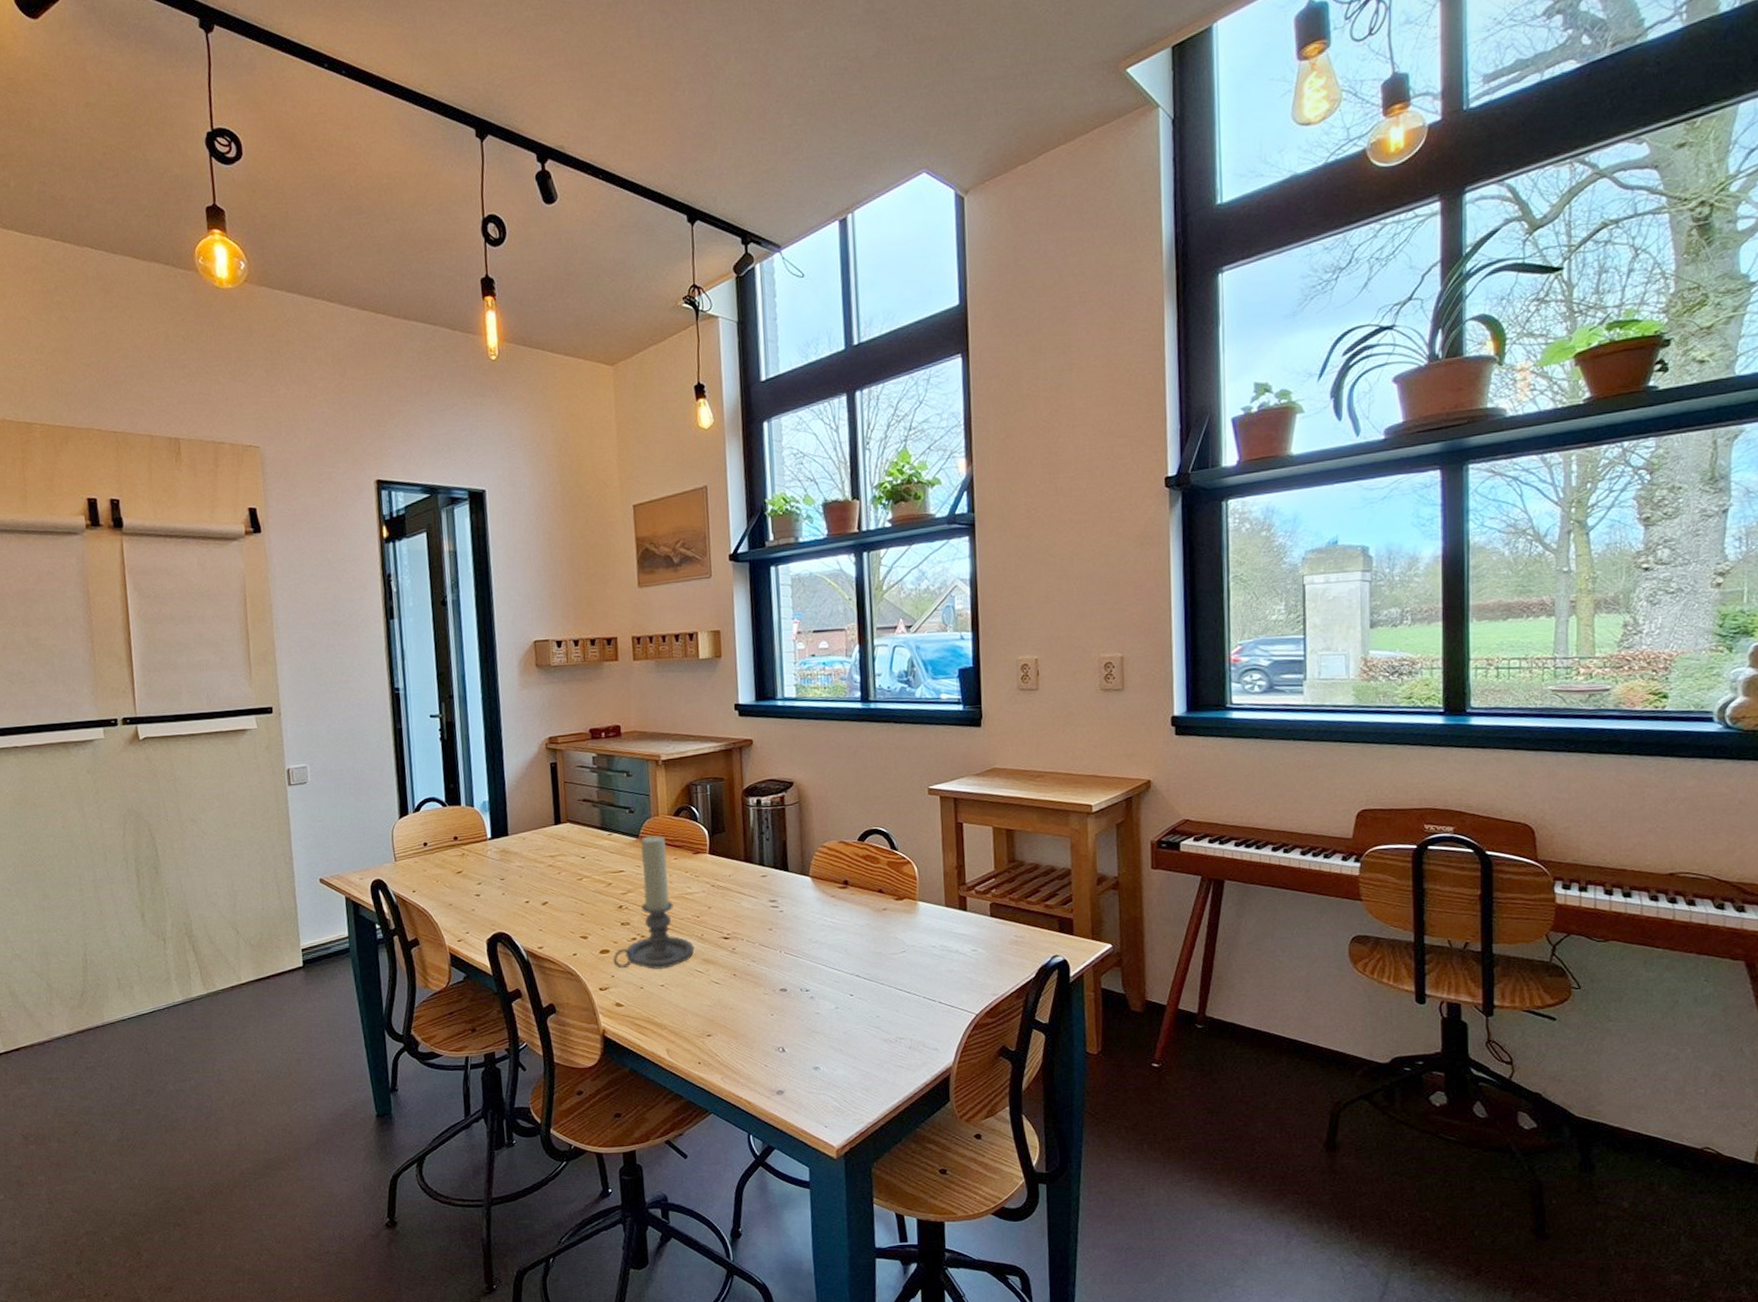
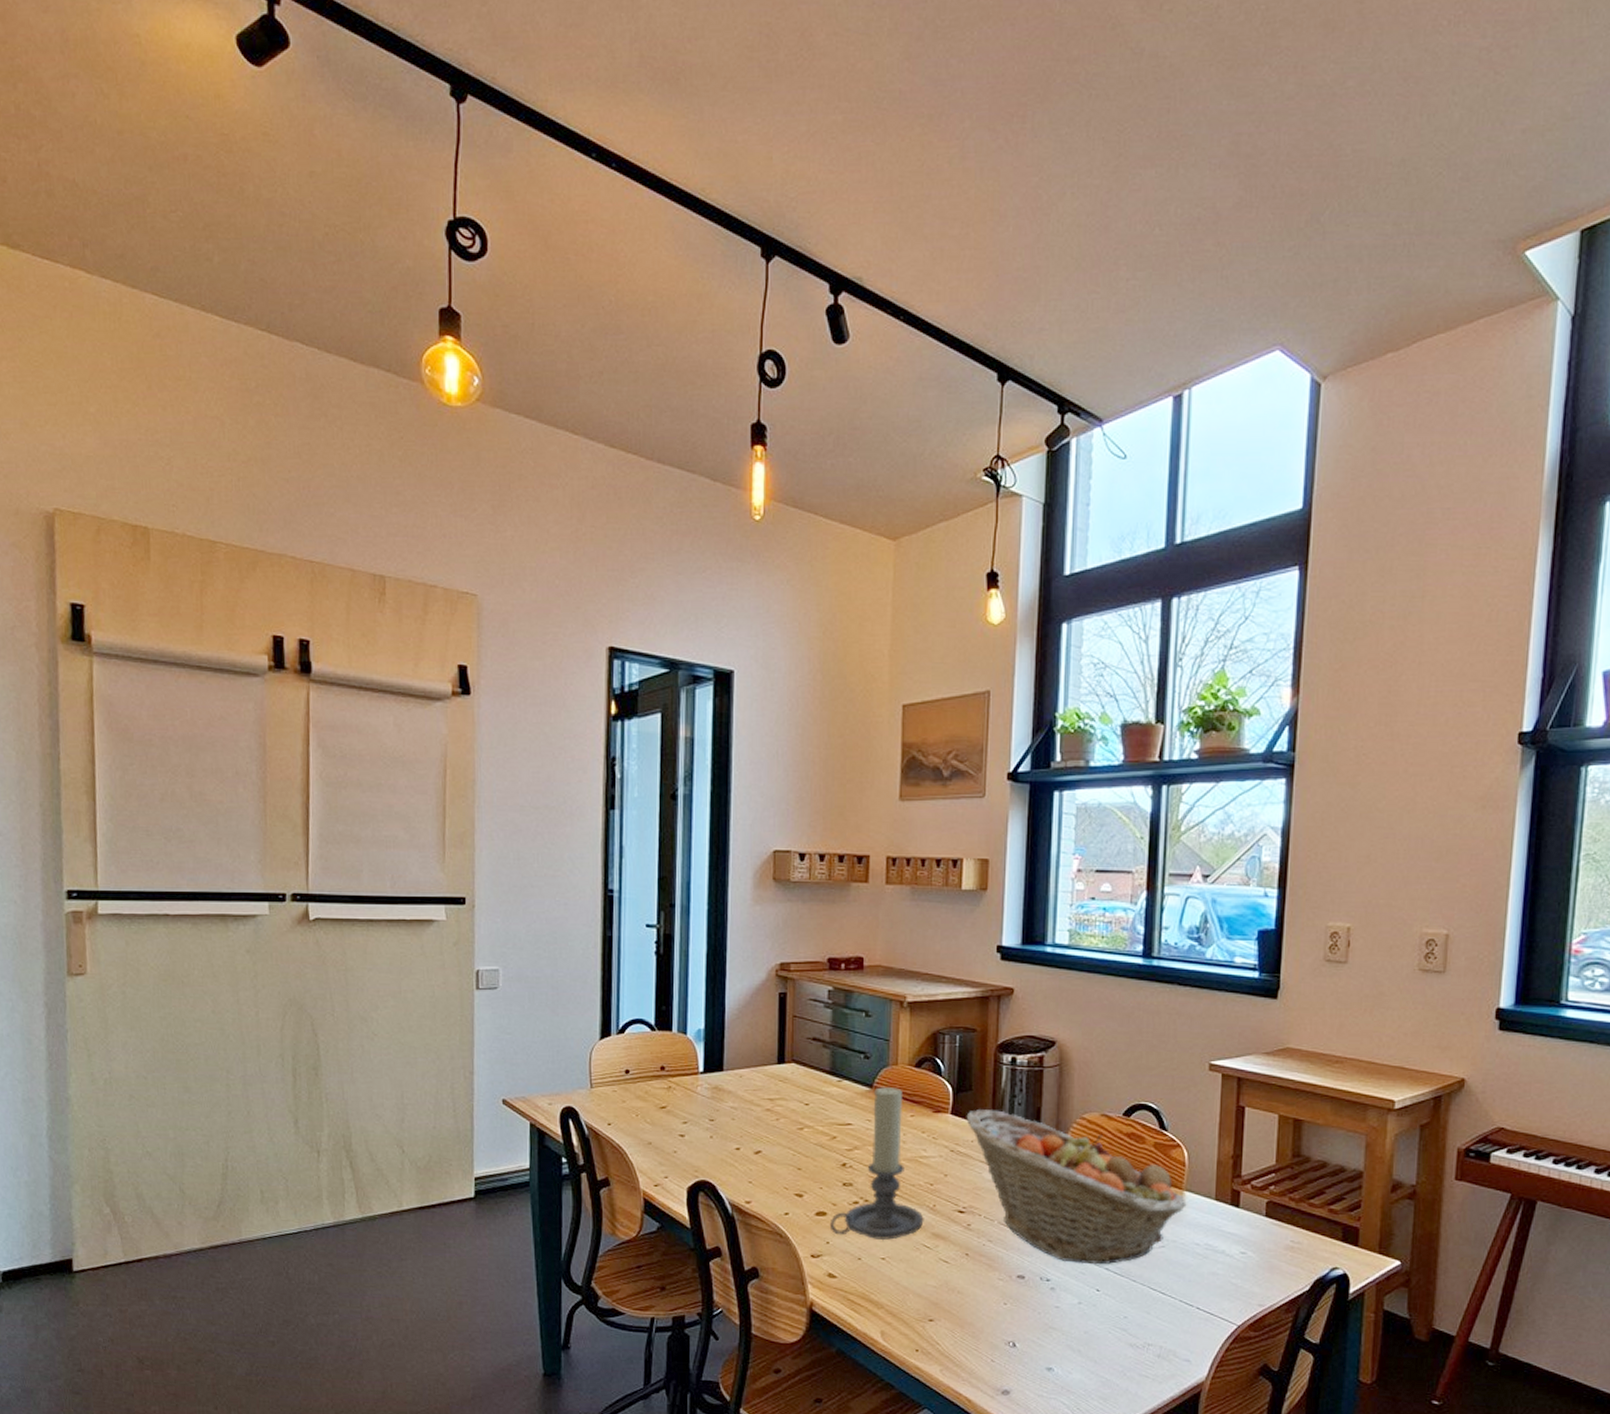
fruit basket: none [722,846,921,974] -> present [966,1109,1187,1265]

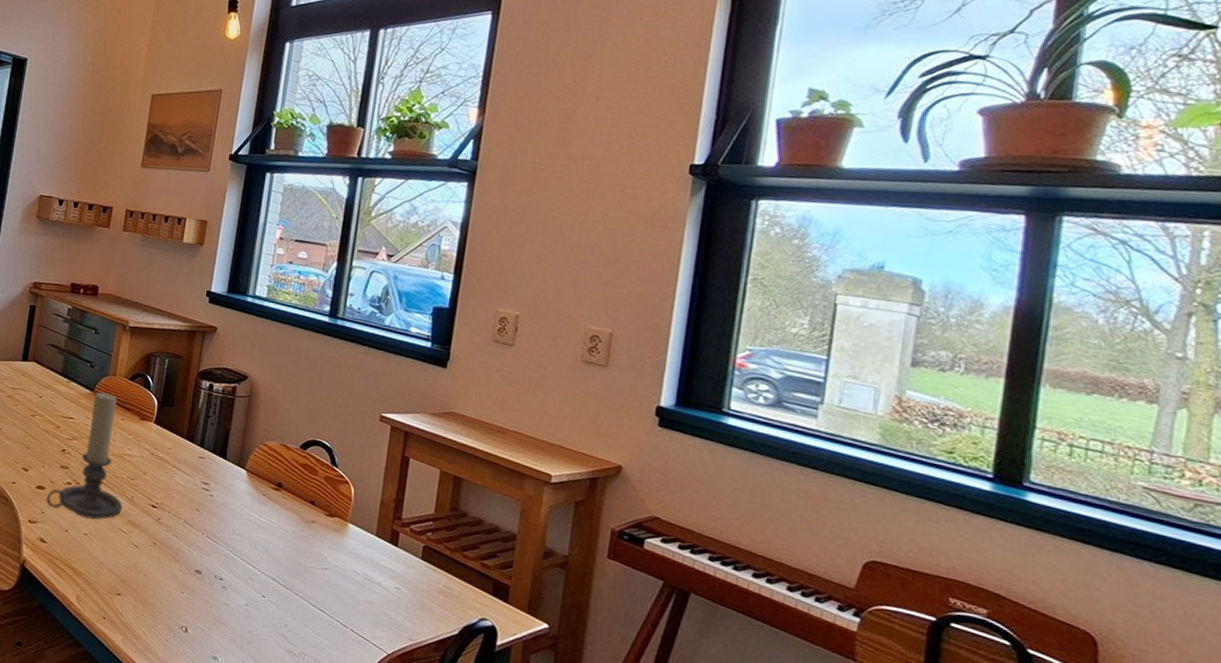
fruit basket: present [966,1109,1187,1265] -> none [166,423,350,576]

